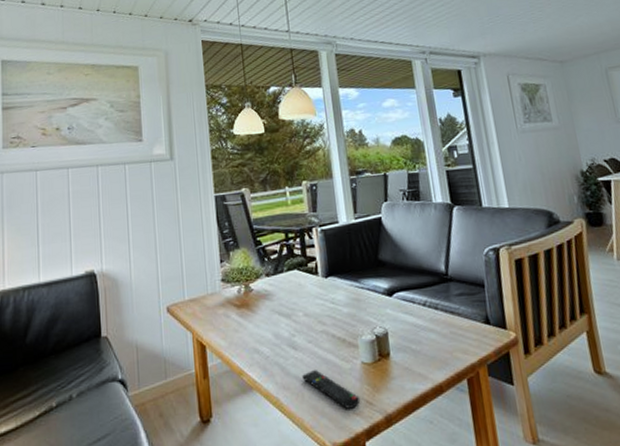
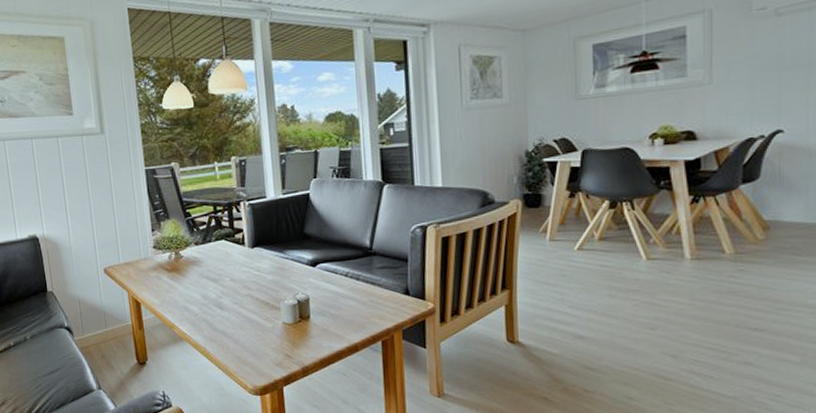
remote control: present [302,370,361,409] -> none [228,327,280,360]

